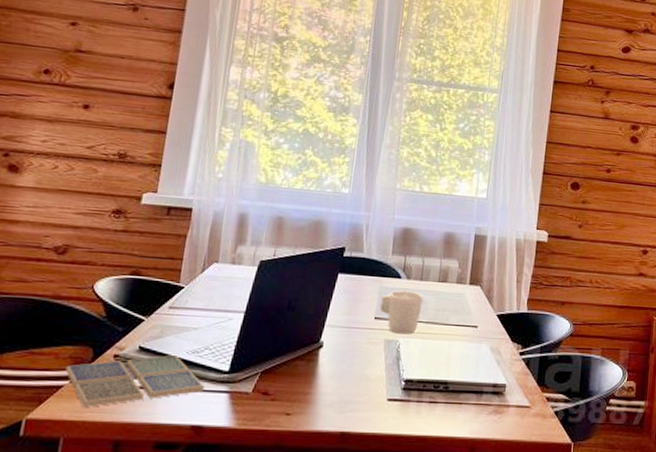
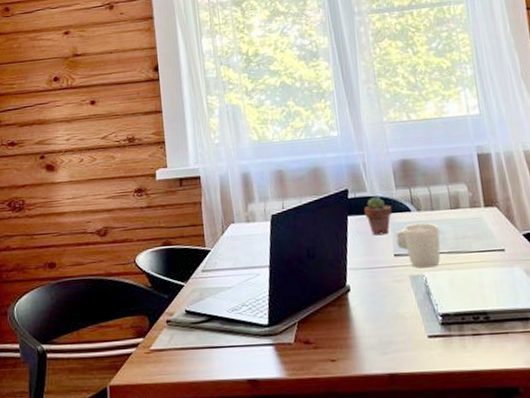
drink coaster: present [65,354,205,407] -> none [130,314,251,370]
potted succulent: none [356,258,384,297] -> present [364,196,393,236]

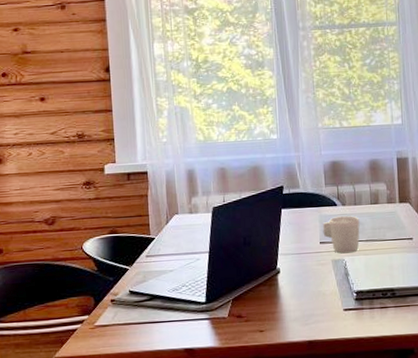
potted succulent: present [364,196,393,236] -> none [297,192,321,226]

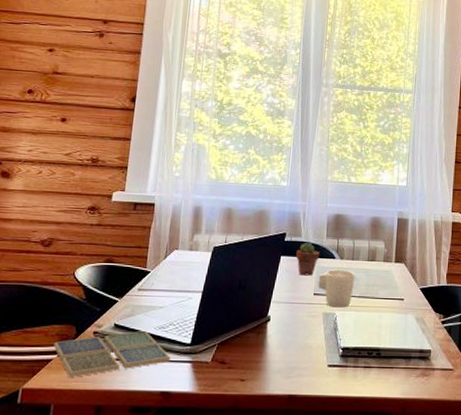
drink coaster: none [75,293,189,343] -> present [53,330,171,377]
potted succulent: none [297,192,321,226] -> present [296,242,320,276]

